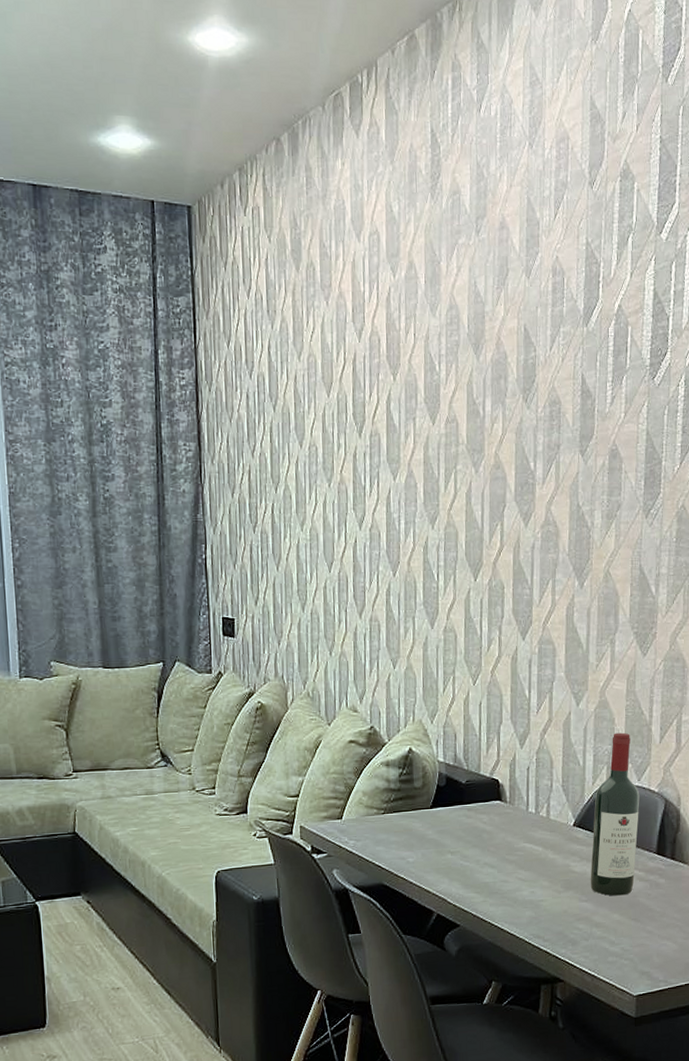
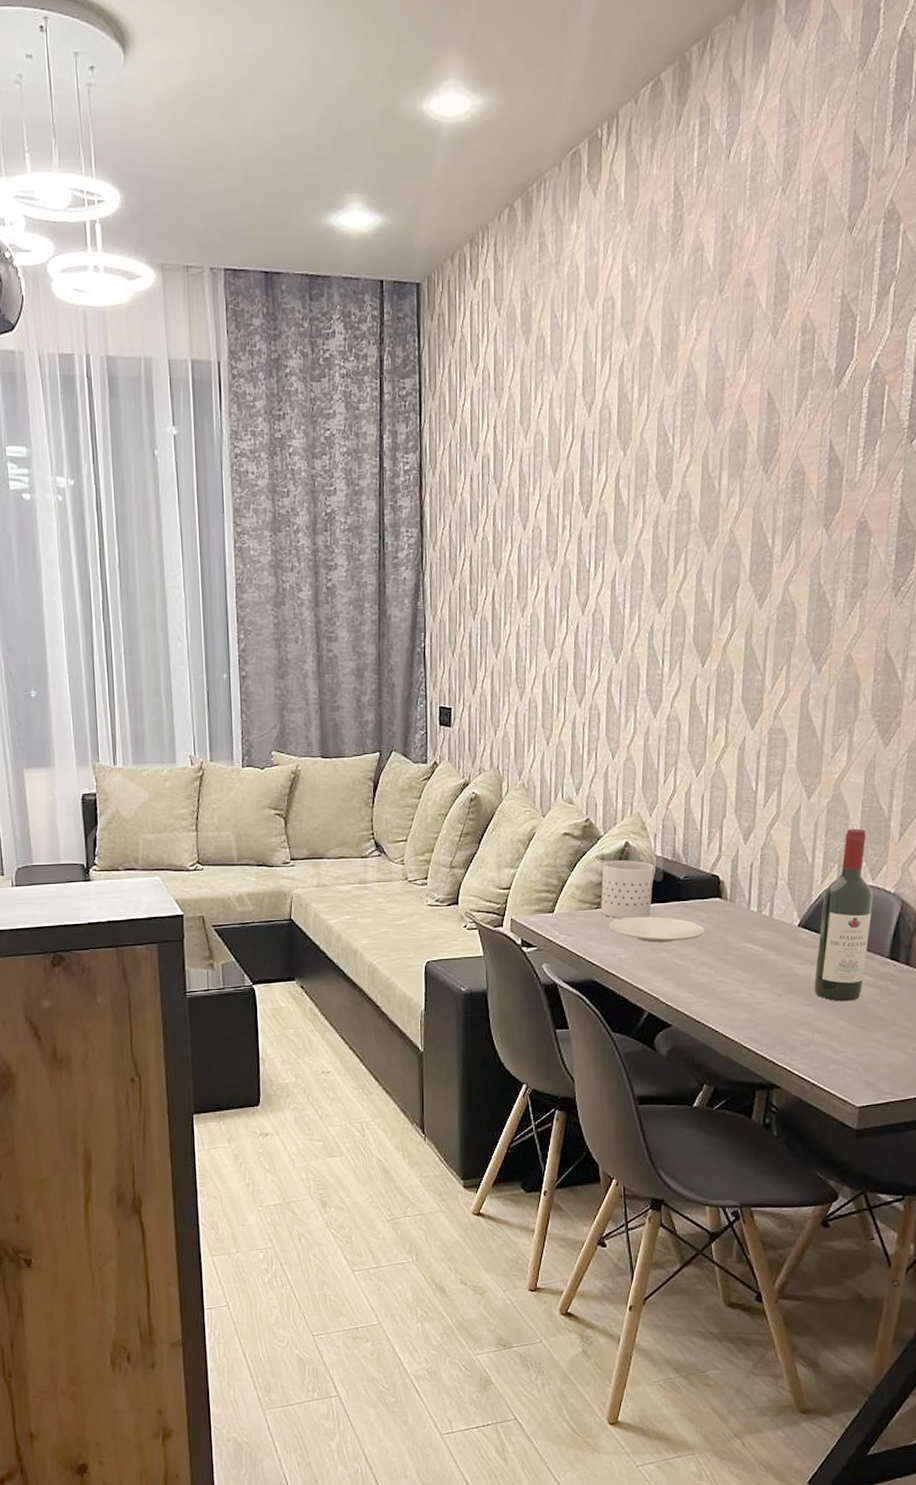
mug: none [387,766,437,823] -> present [600,860,654,919]
plate: none [396,820,488,845] -> present [609,916,705,942]

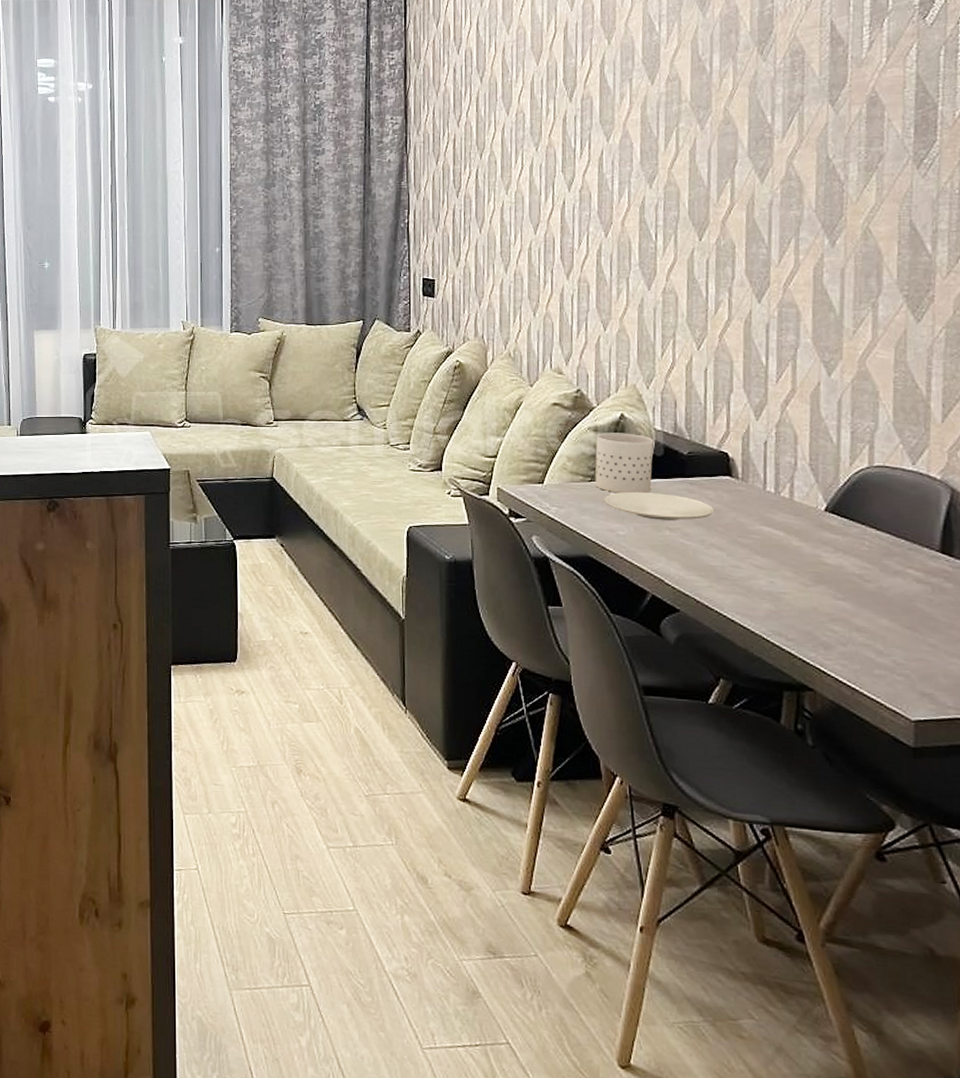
wine bottle: present [814,828,873,1002] -> none [848,408,916,598]

